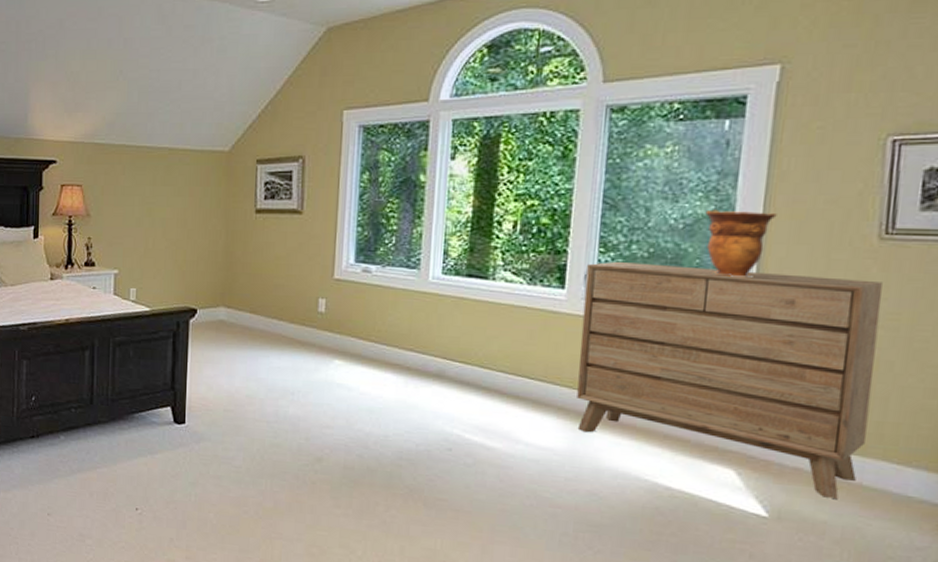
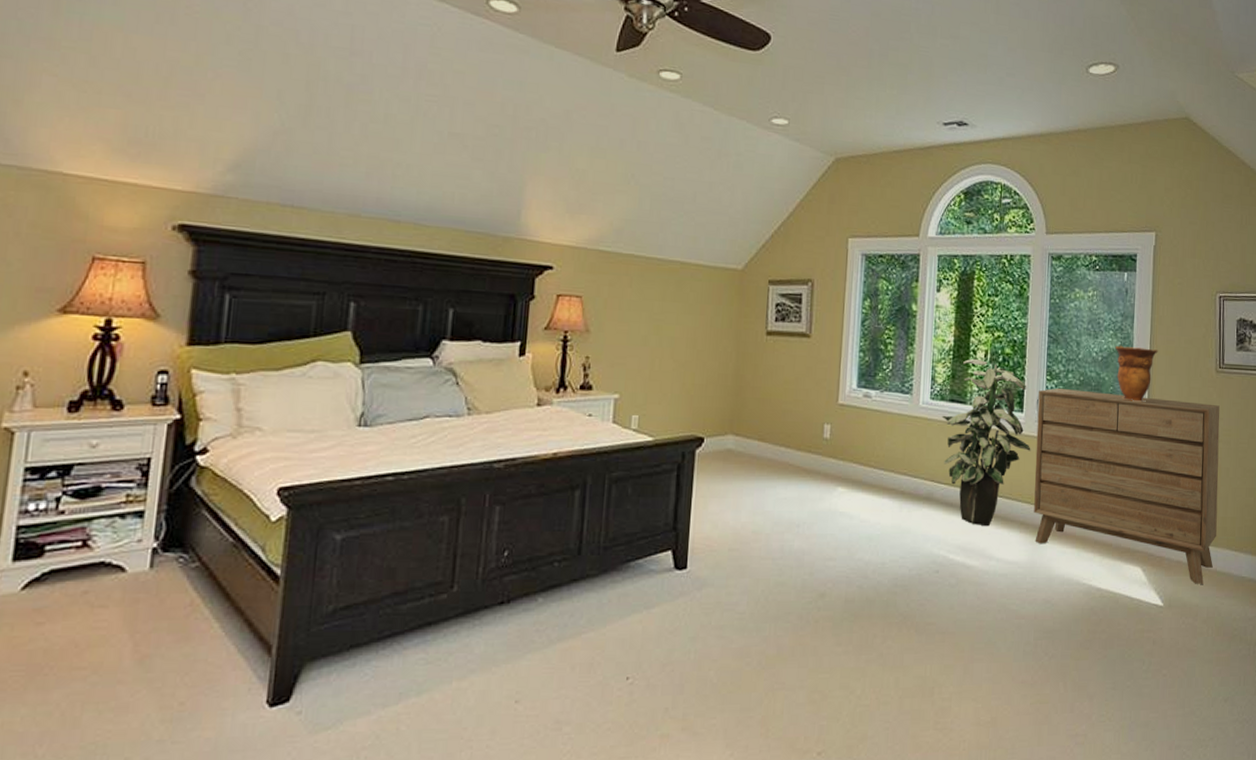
indoor plant: none [456,231,575,409] -> present [942,359,1031,527]

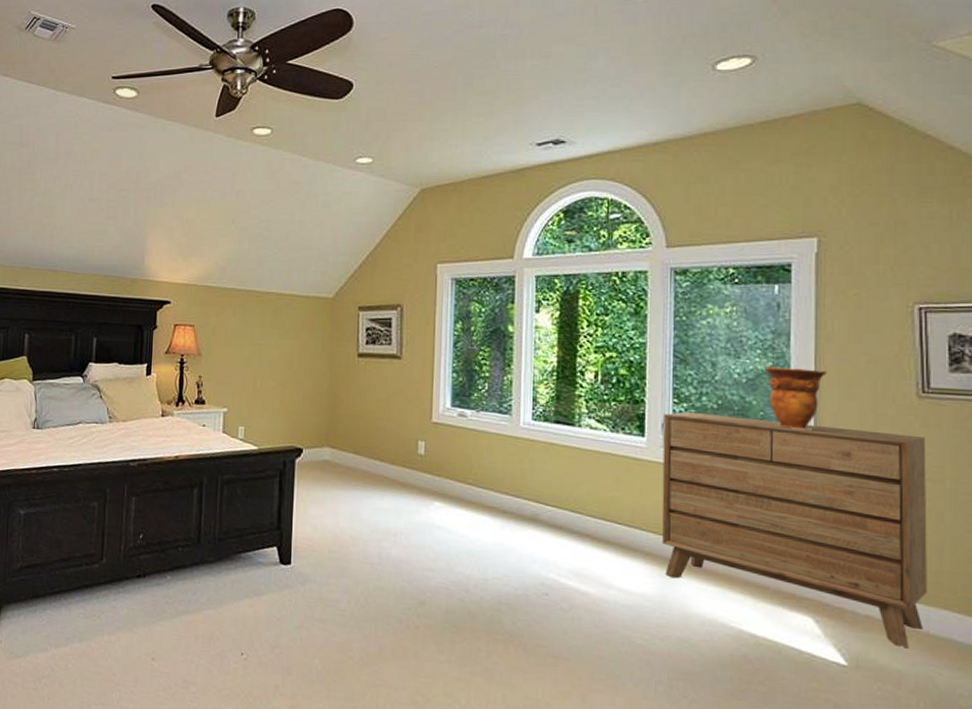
indoor plant: present [942,359,1031,527] -> none [546,380,656,554]

